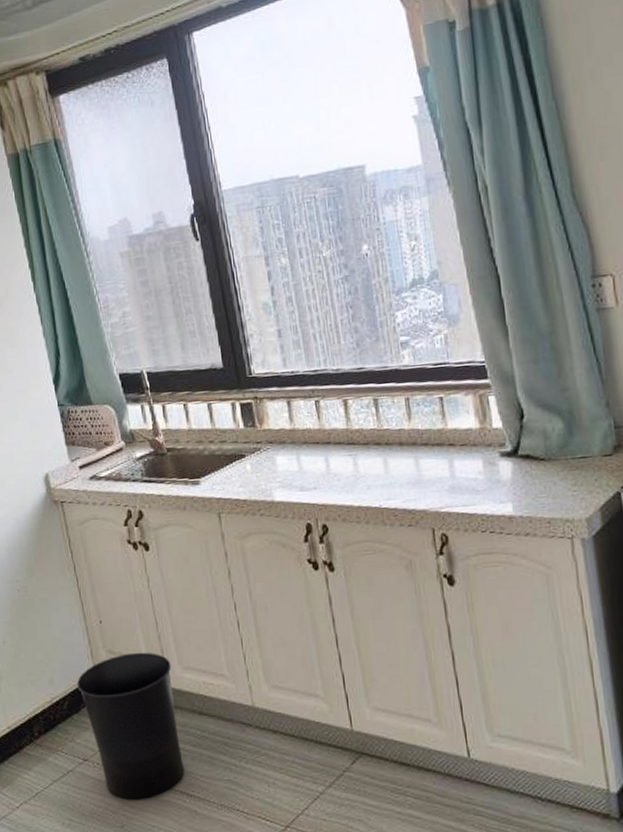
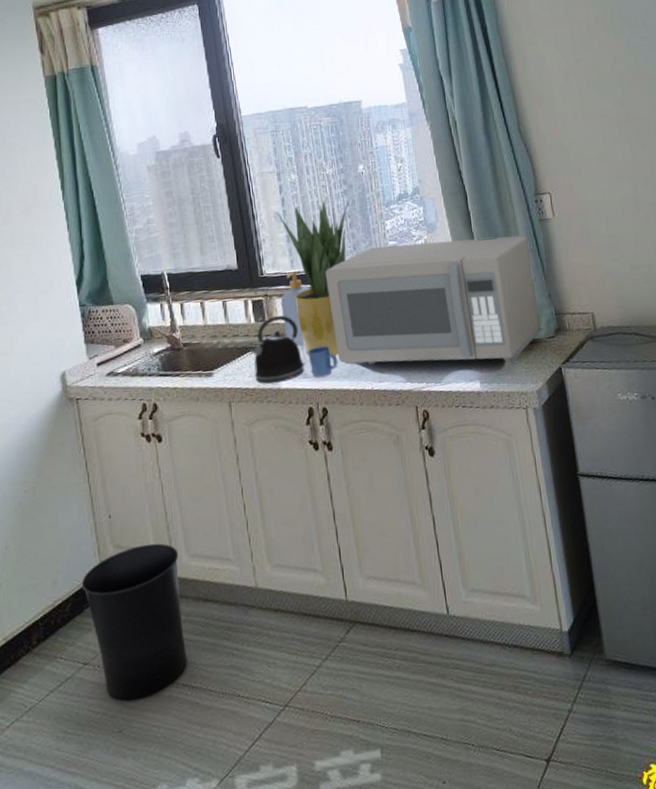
kettle: none [239,420,302,497] -> present [250,315,305,385]
planter: none [265,287,351,468] -> present [276,200,349,356]
soap bottle: none [272,371,305,455] -> present [280,271,310,346]
mug: none [304,455,340,492] -> present [308,345,338,379]
microwave: none [323,328,597,484] -> present [325,235,543,365]

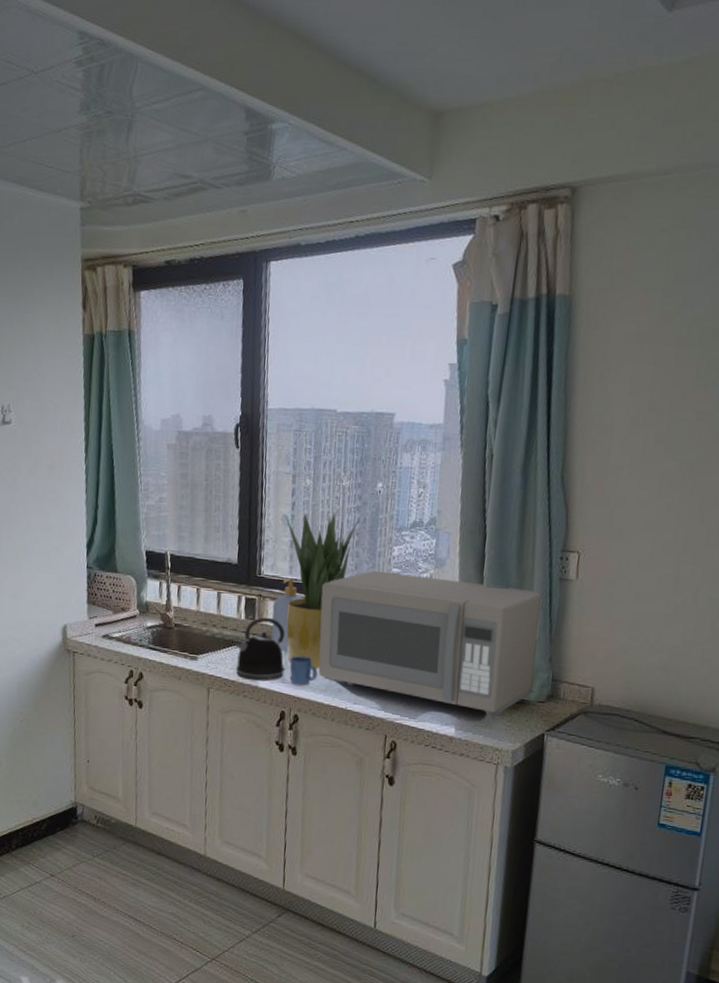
waste bin: present [81,543,187,701] -> none [57,792,142,916]

